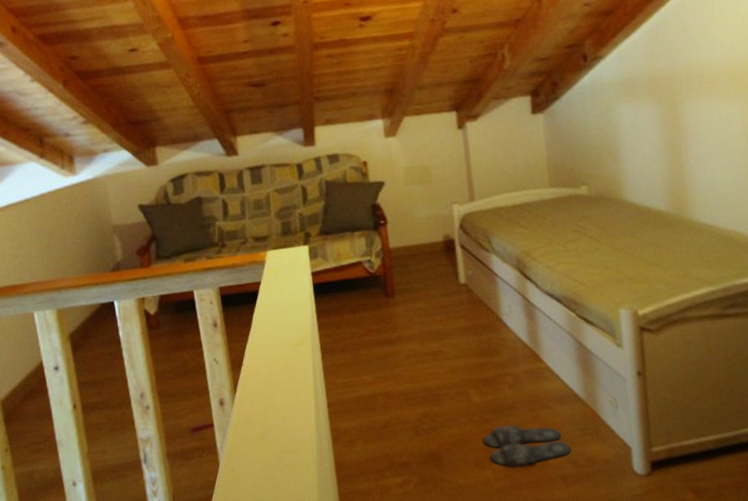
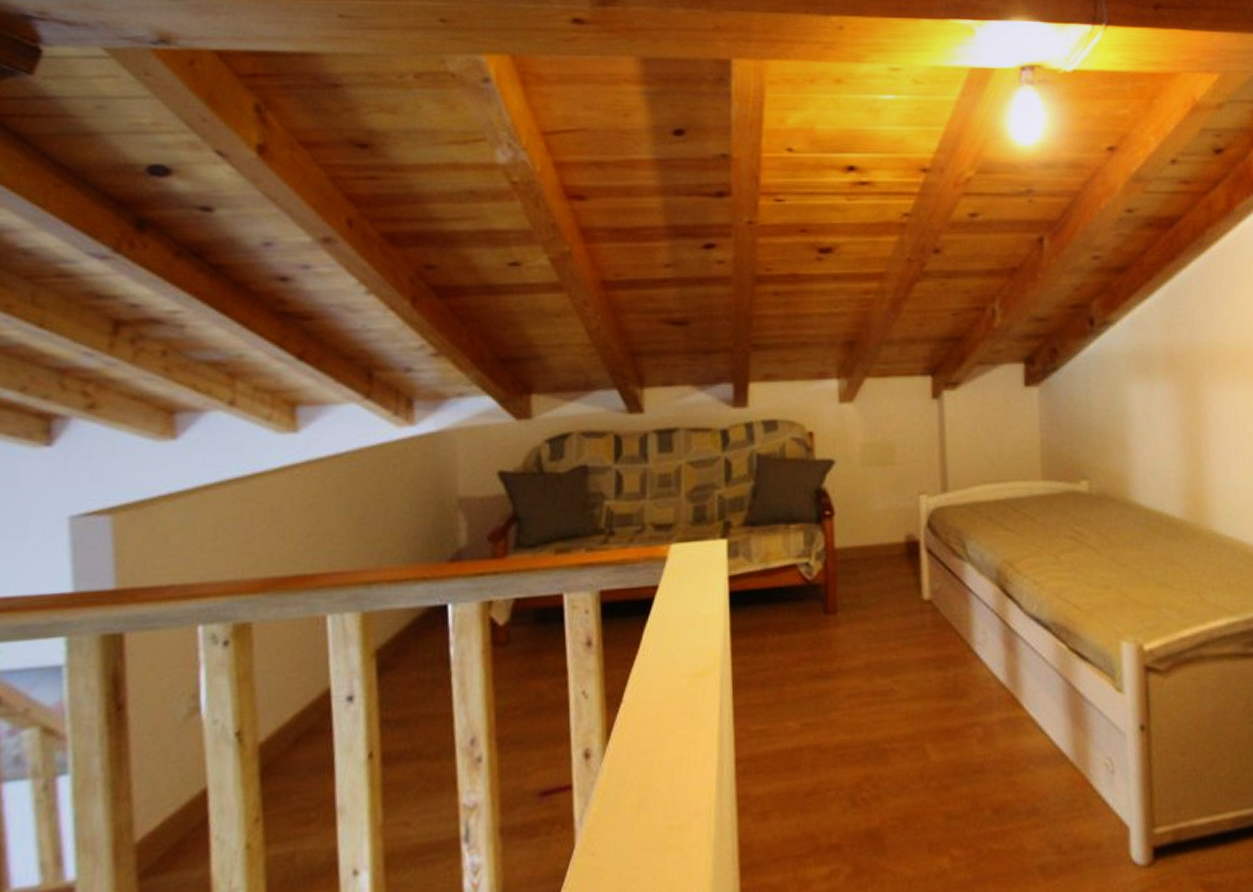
slippers: present [482,424,572,468] -> none [940,793,1054,854]

